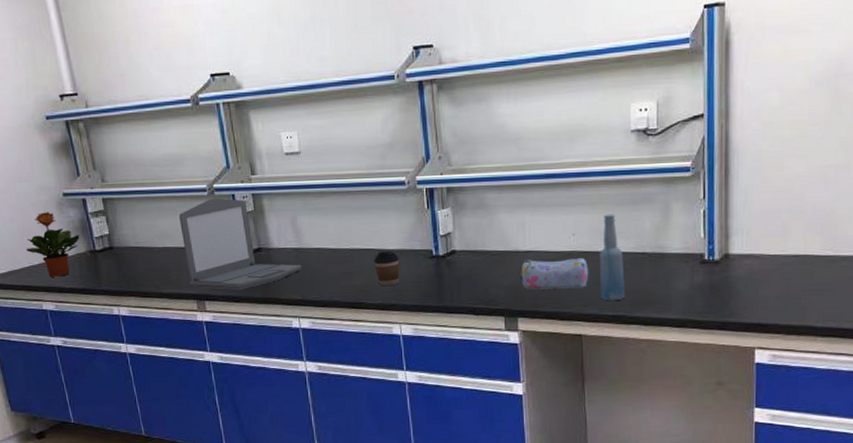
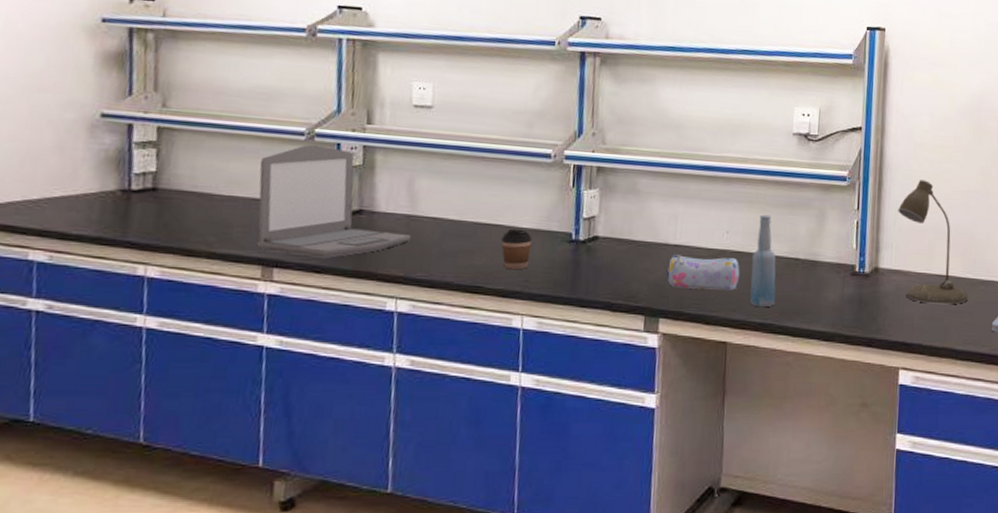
potted plant: present [27,212,80,277] -> none [24,133,112,219]
desk lamp: none [747,160,829,285] -> present [898,180,968,305]

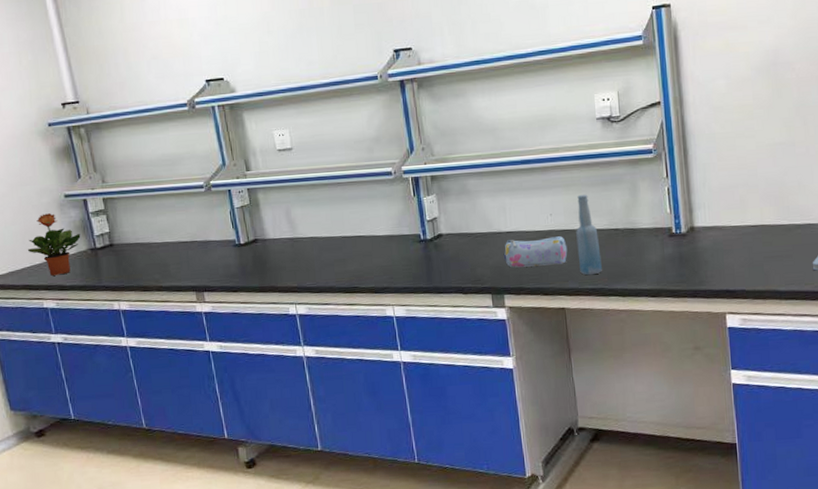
potted plant: none [24,133,112,219] -> present [28,213,81,276]
laptop: present [256,144,412,258] -> none [177,193,297,280]
coffee cup: present [501,228,532,270] -> none [365,236,391,271]
desk lamp: present [898,180,968,305] -> none [705,140,786,253]

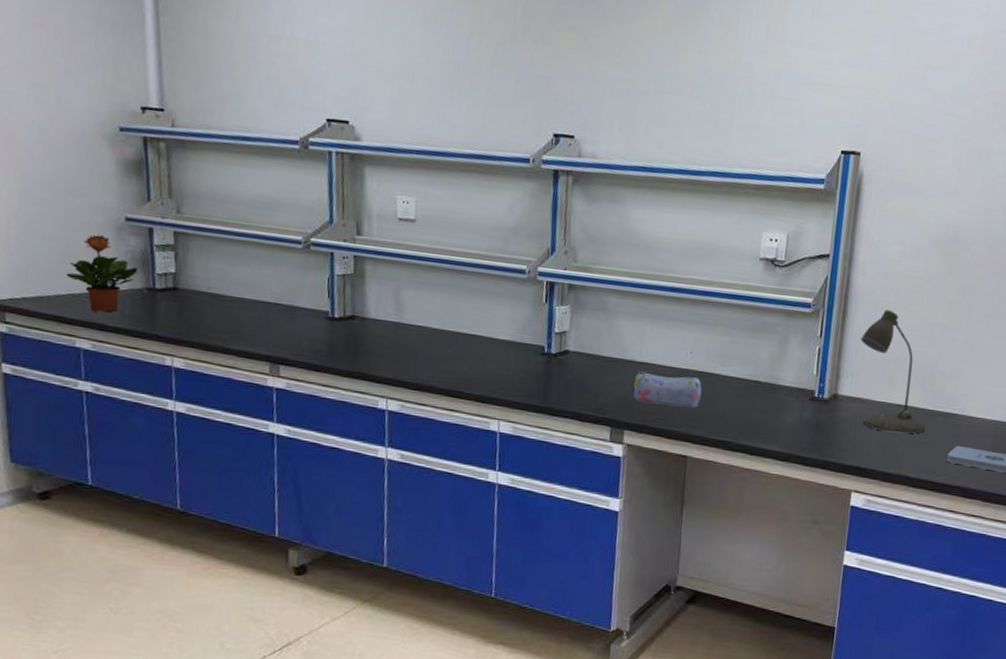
bottle: present [576,194,602,275] -> none [710,337,738,426]
desk lamp: none [705,140,786,253] -> present [861,310,926,434]

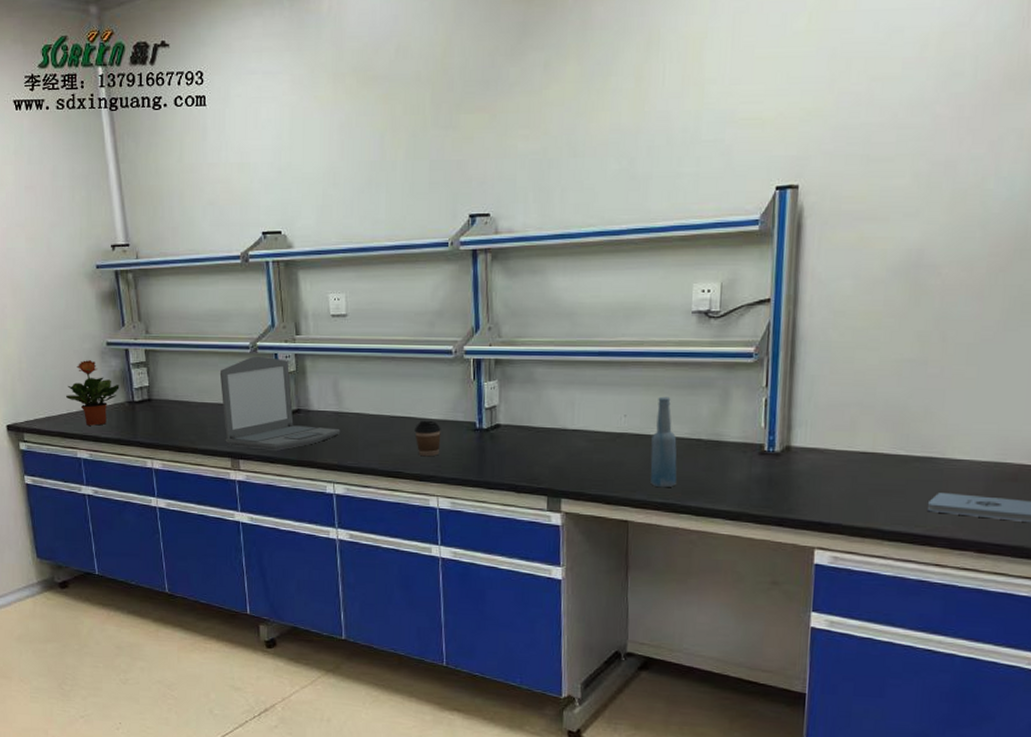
laptop: none [263,252,399,359] -> present [219,356,341,451]
coffee cup: none [480,339,508,378] -> present [415,420,441,457]
pencil case: present [631,371,703,408] -> none [565,439,640,472]
bottle: none [710,337,738,426] -> present [650,396,677,488]
desk lamp: present [861,310,926,434] -> none [813,351,899,483]

